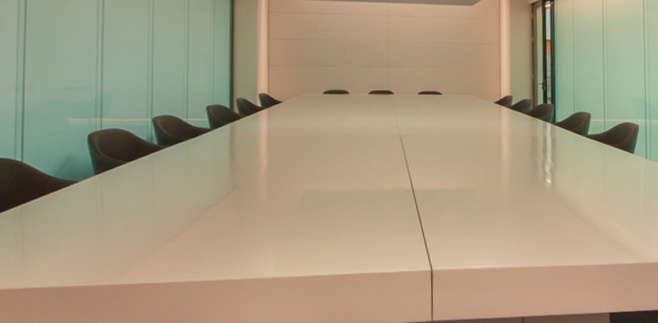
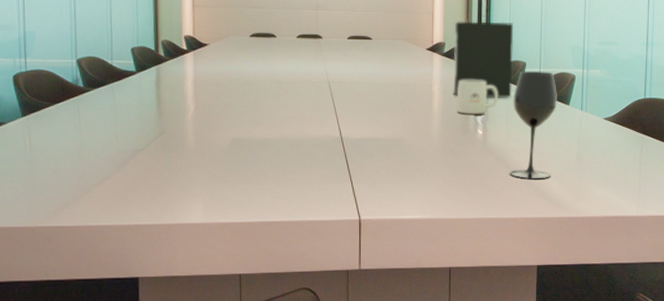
binder: none [520,76,579,148] -> present [453,21,514,98]
mug: none [525,131,565,166] -> present [457,80,498,116]
wineglass: none [579,121,622,227] -> present [510,70,557,179]

